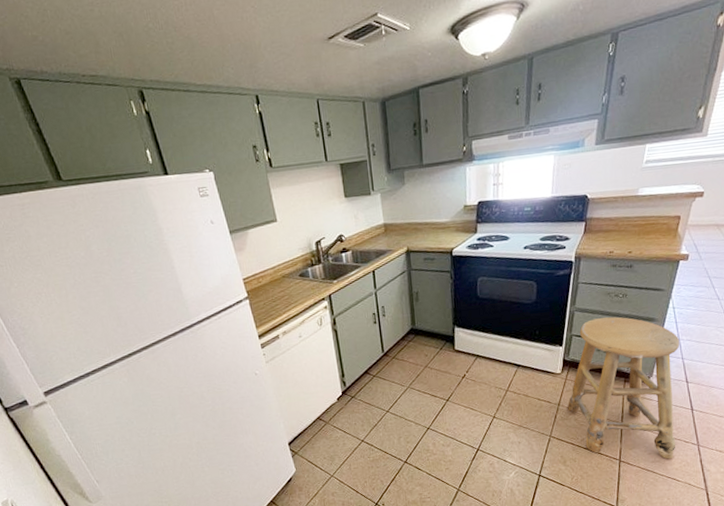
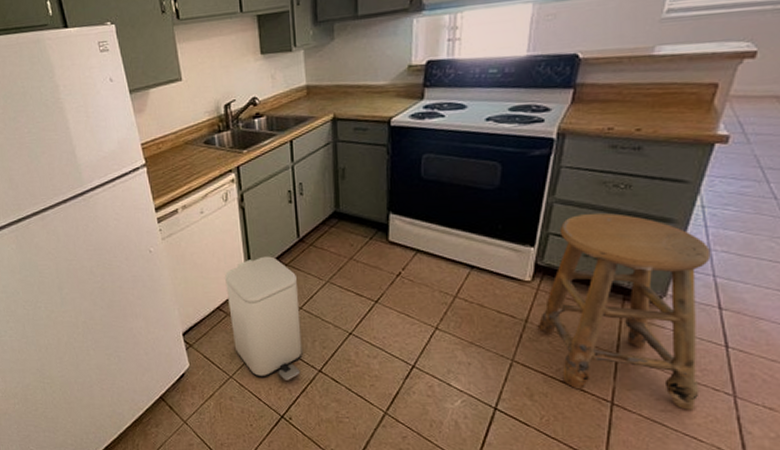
pedal bin: none [323,370,391,474] -> present [225,256,303,382]

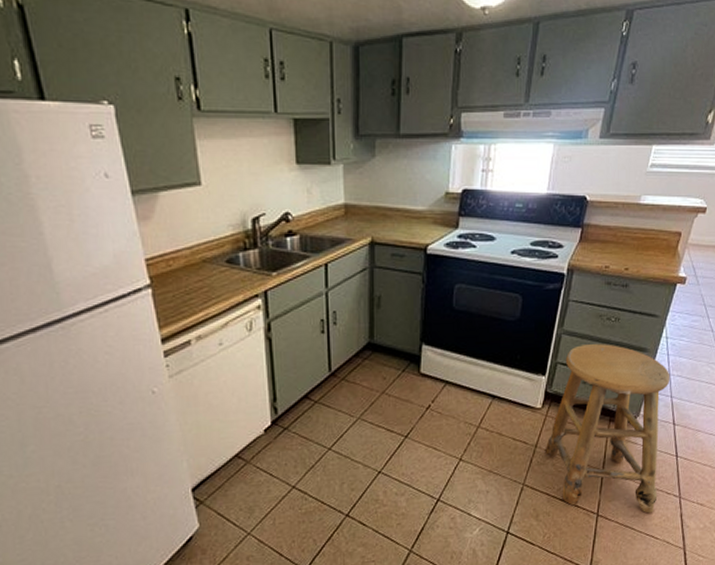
pedal bin: present [225,256,303,382] -> none [246,393,330,531]

